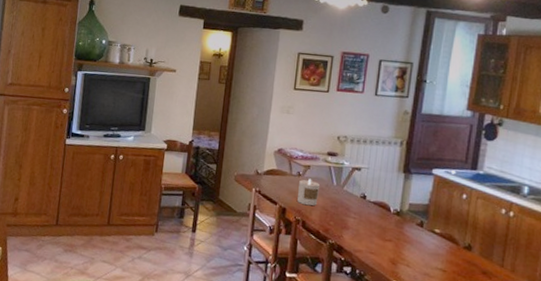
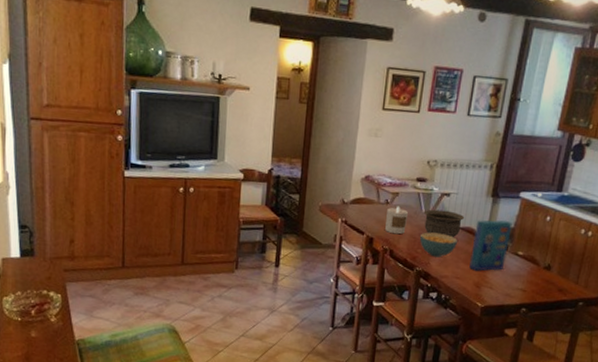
cereal bowl: none [332,205,370,231] -> present [420,232,457,258]
bowl: none [335,182,377,212] -> present [423,209,465,238]
cereal box: none [384,195,427,248] -> present [469,219,513,271]

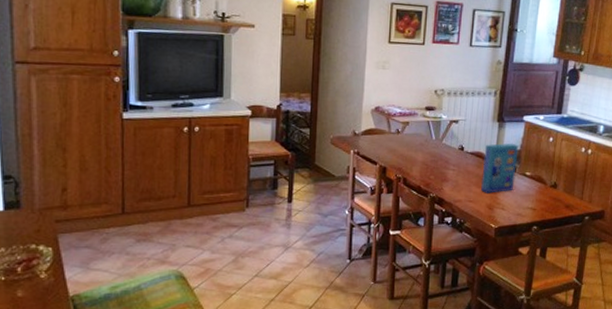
candle: present [385,206,408,235] -> none [398,135,419,163]
cereal bowl: present [420,232,457,258] -> none [432,158,468,183]
bowl: present [423,209,465,238] -> none [434,136,474,163]

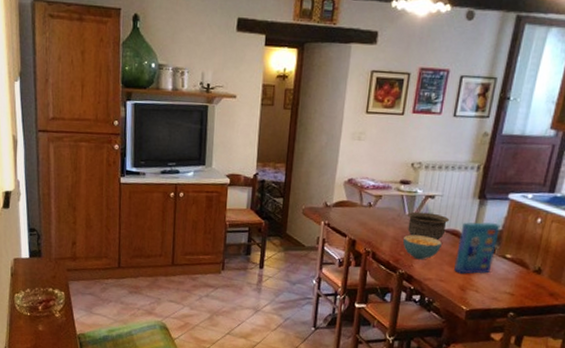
cereal bowl: none [432,158,468,183] -> present [403,234,442,260]
bowl: none [434,136,474,163] -> present [407,211,450,241]

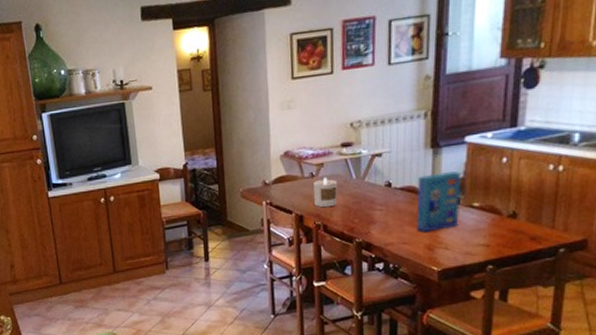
candle: none [368,208,391,237] -> present [314,177,338,208]
cereal bowl: present [403,234,442,260] -> none [355,198,398,225]
bowl: present [407,211,450,241] -> none [354,172,403,201]

